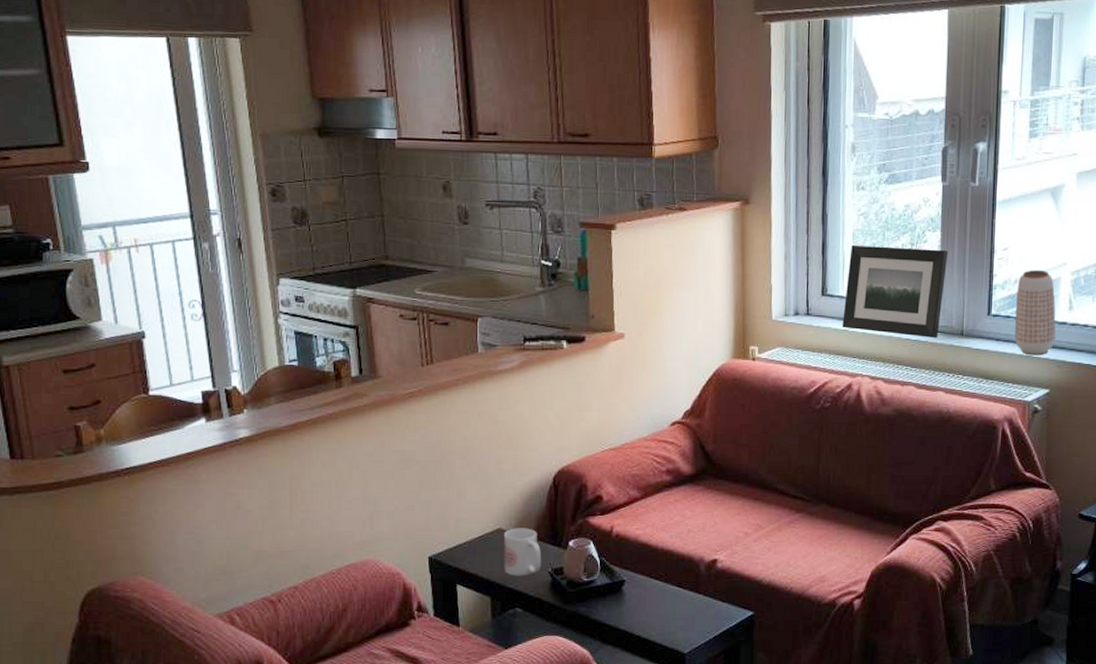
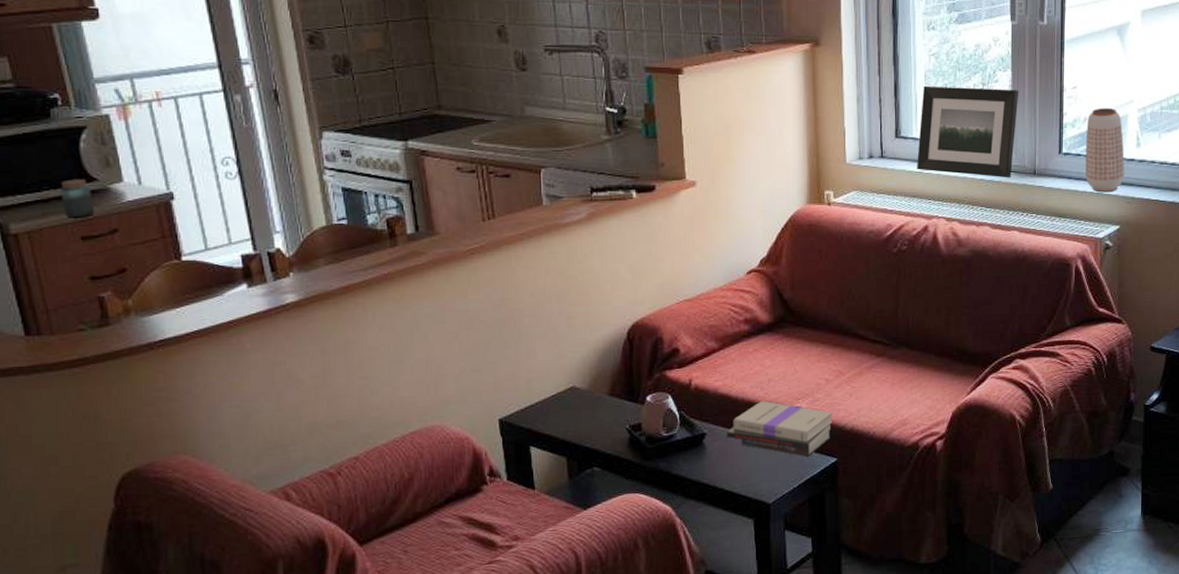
peanut butter: none [48,317,76,353] -> present [60,179,94,218]
mug: present [503,528,542,576] -> none [577,384,619,435]
books: none [645,551,751,609] -> present [727,401,833,457]

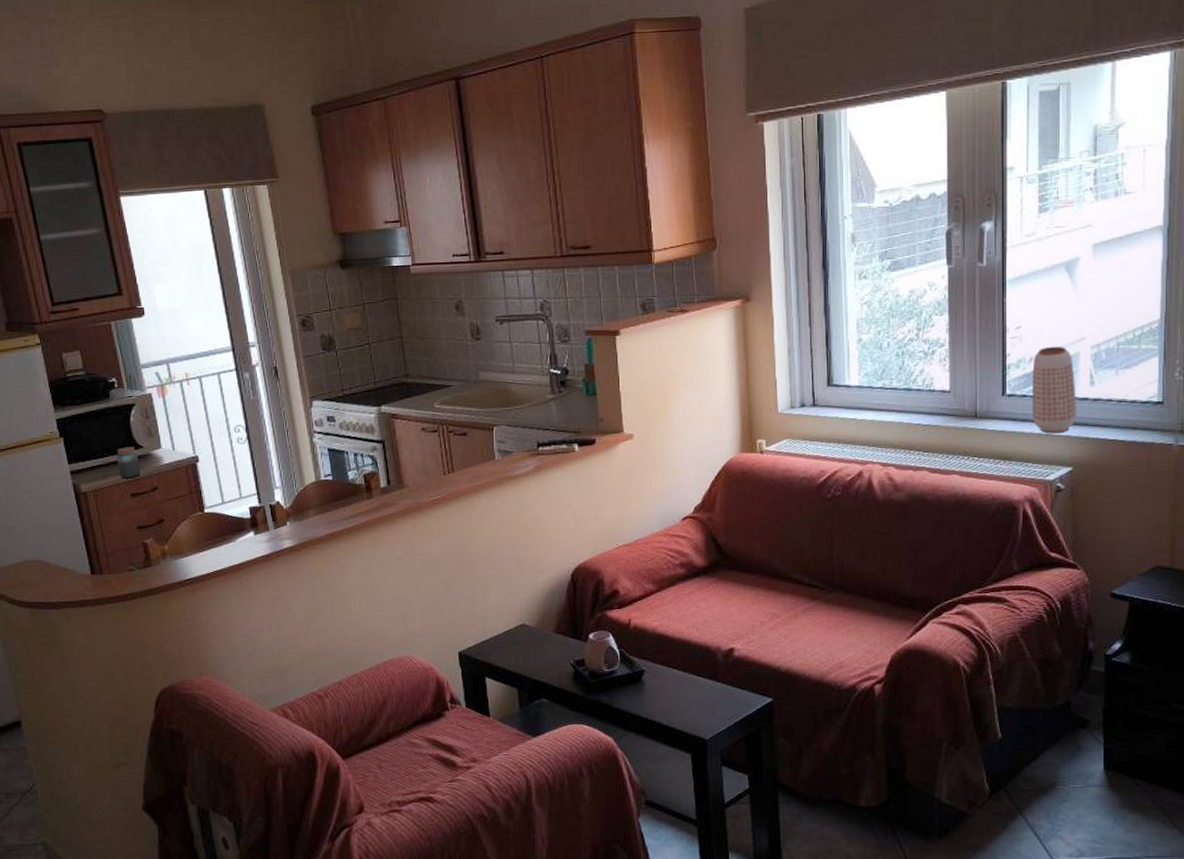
books: present [727,401,833,457] -> none [664,641,768,696]
picture frame: present [917,85,1019,179] -> none [850,332,958,422]

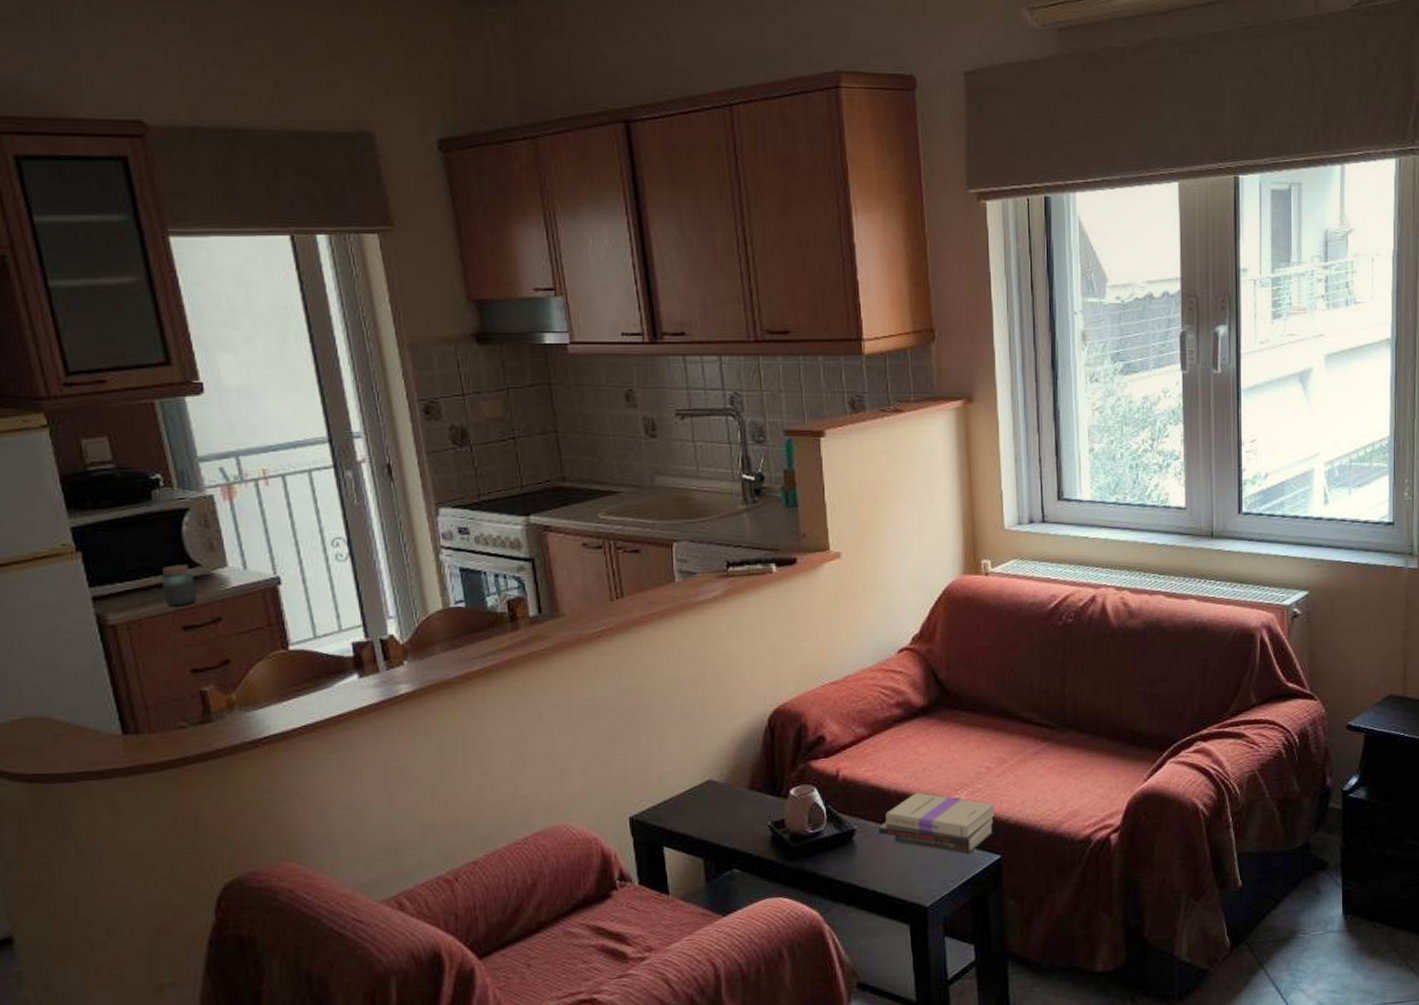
books: none [664,641,768,696] -> present [878,792,995,854]
vase: present [1032,346,1076,434] -> none [1268,461,1311,555]

